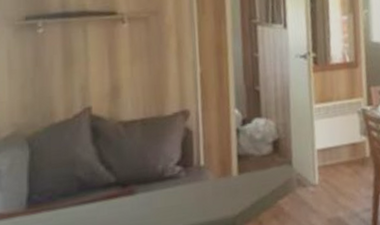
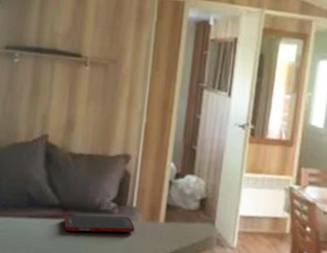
cell phone: none [124,177,208,209] -> present [64,215,136,233]

